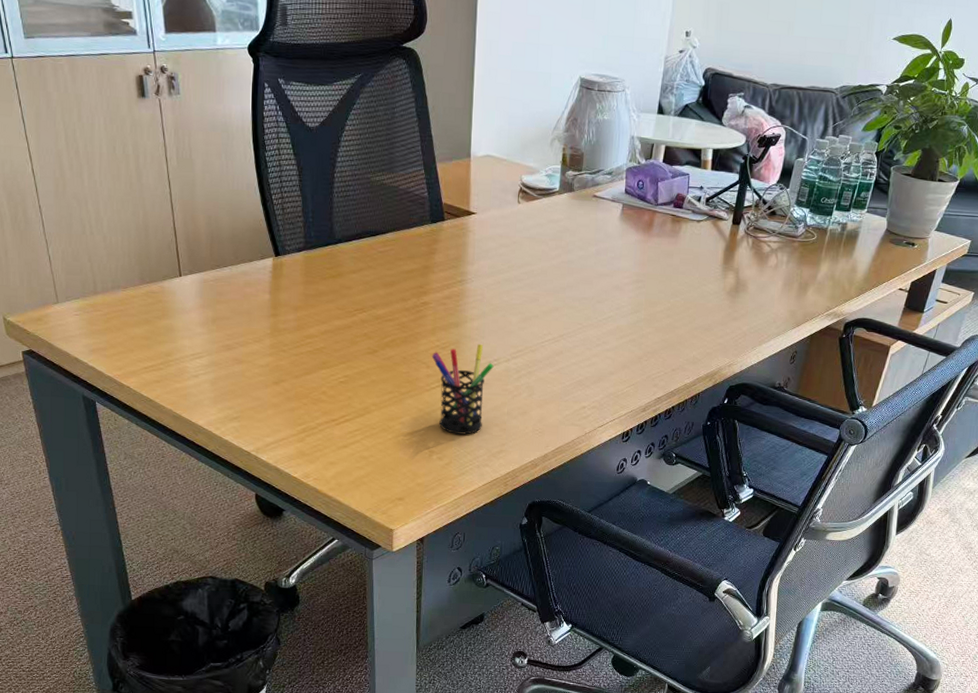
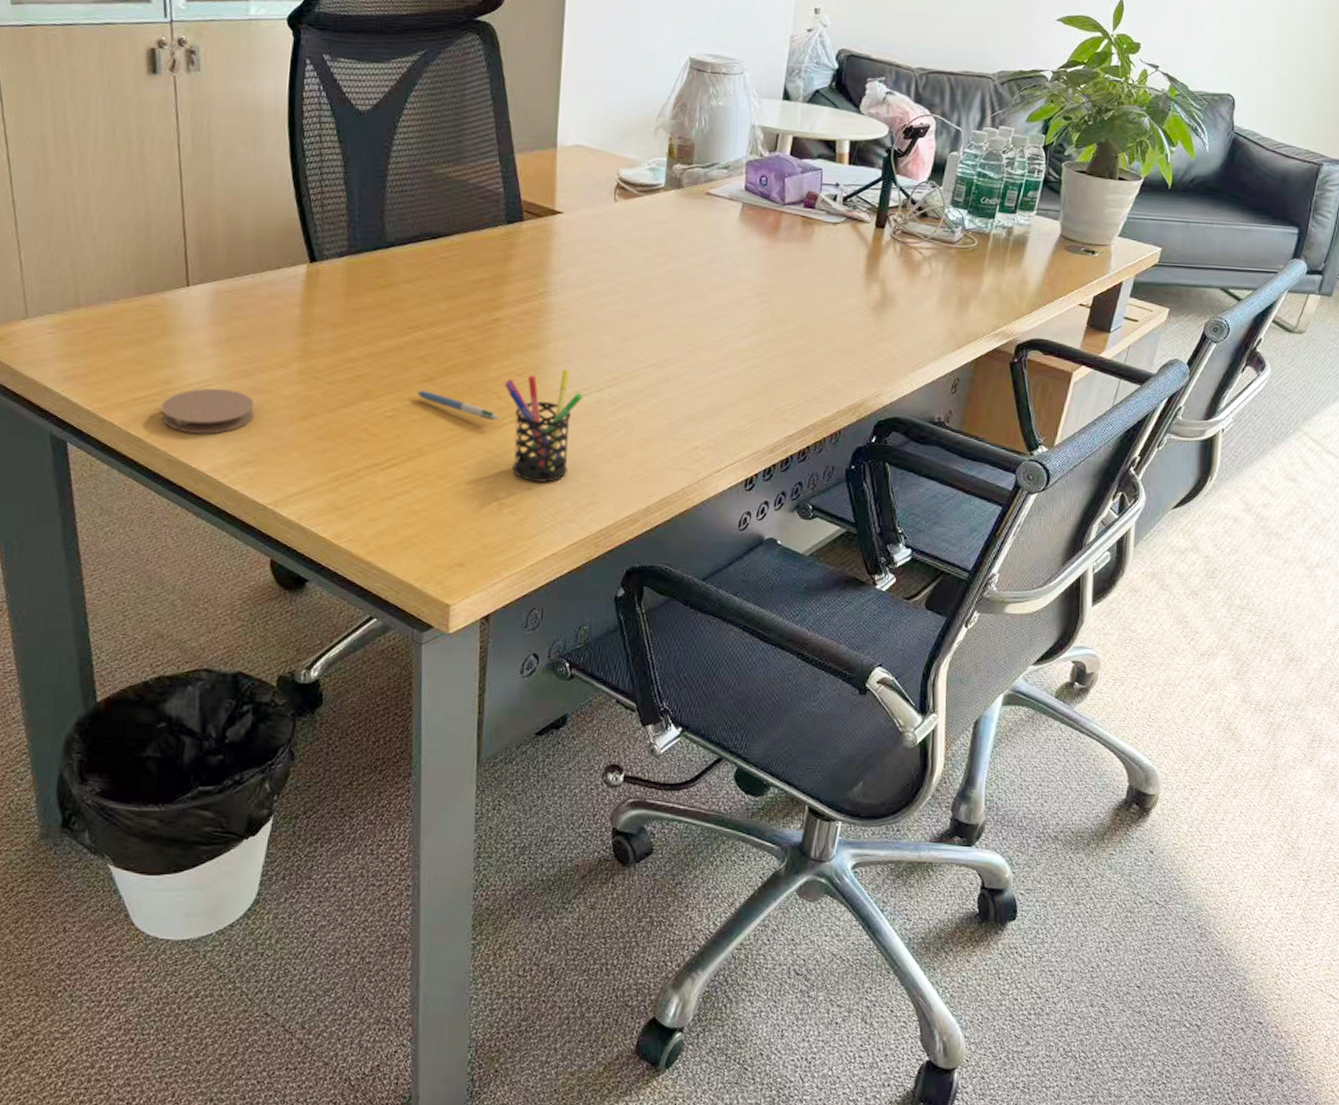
coaster: none [166,359,238,396] -> present [161,388,255,434]
pen: none [363,361,428,386] -> present [417,390,499,421]

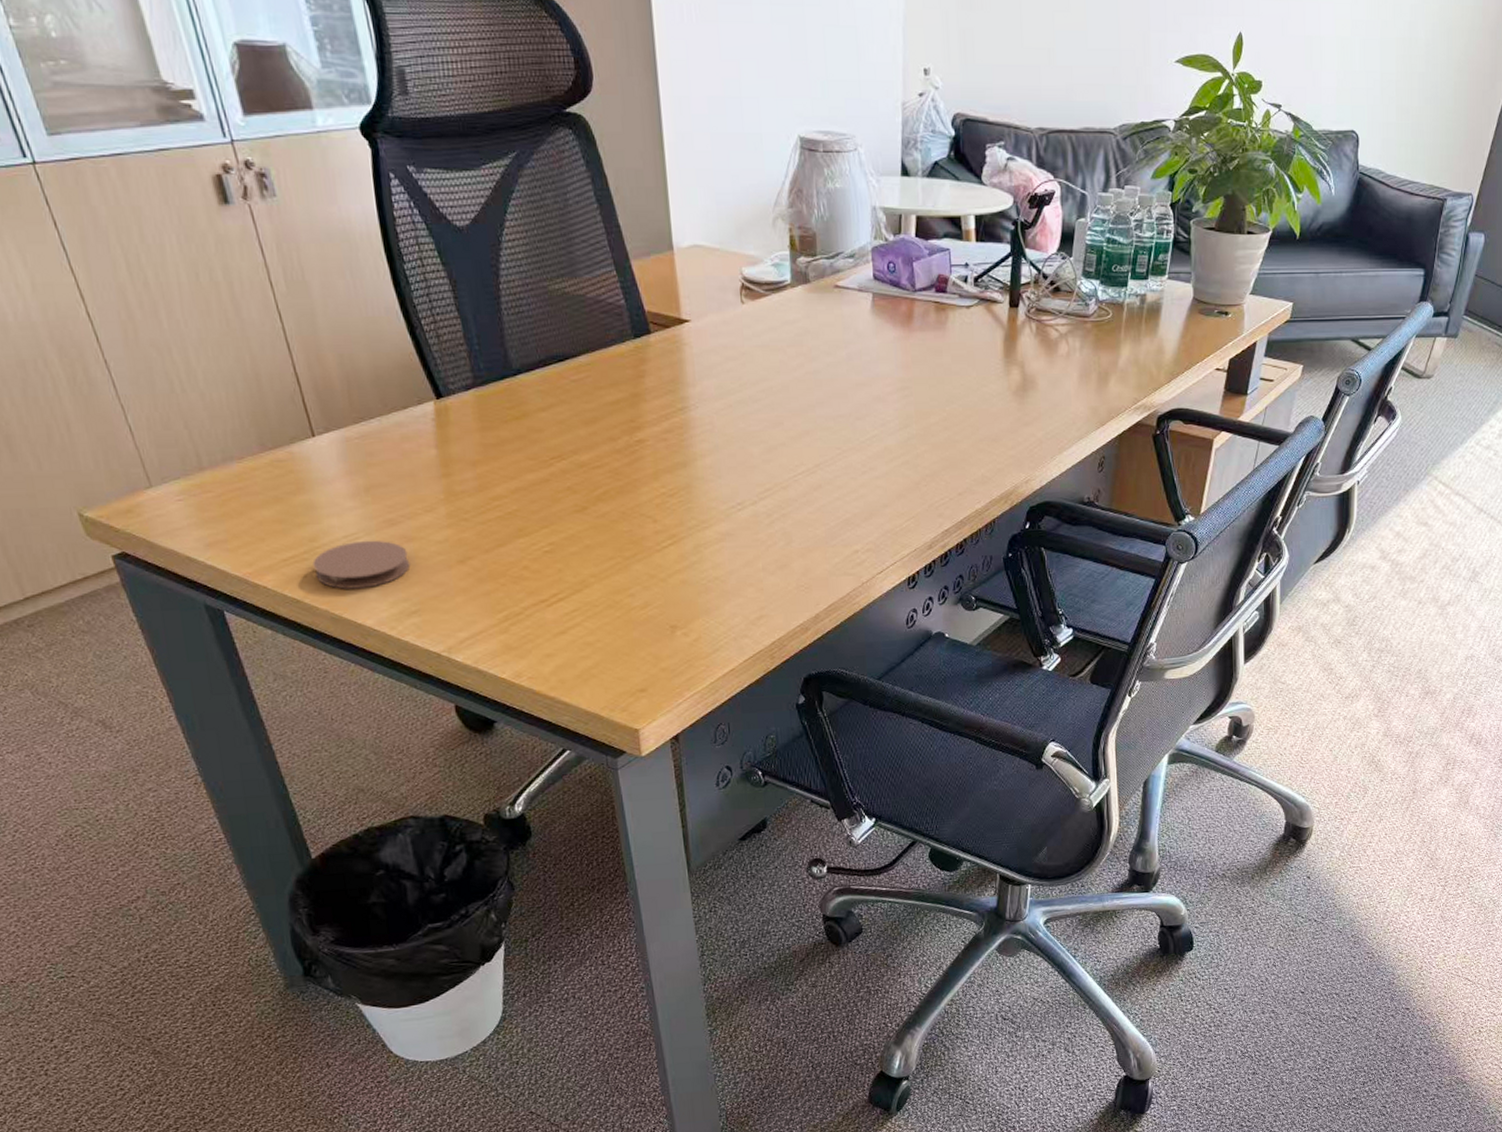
pen: present [417,390,499,421] -> none [571,521,658,546]
pen holder: present [504,369,583,482] -> none [657,485,738,602]

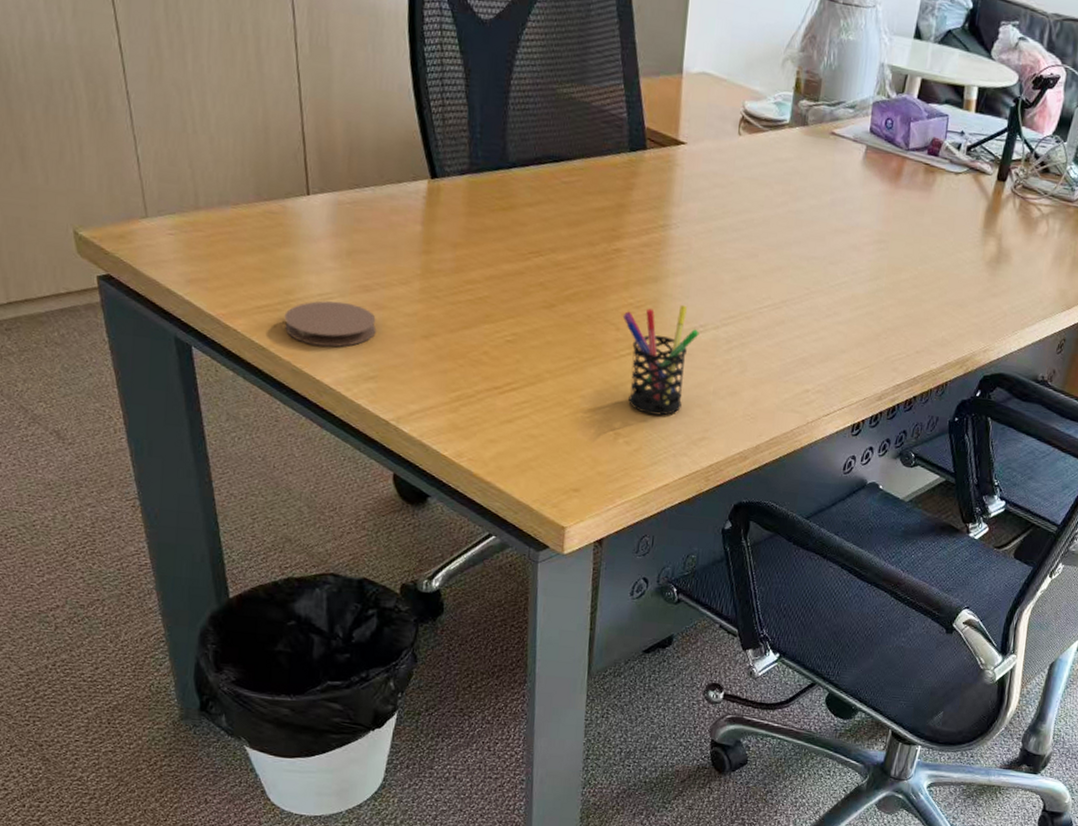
pen holder: none [657,485,738,602] -> present [622,304,699,416]

